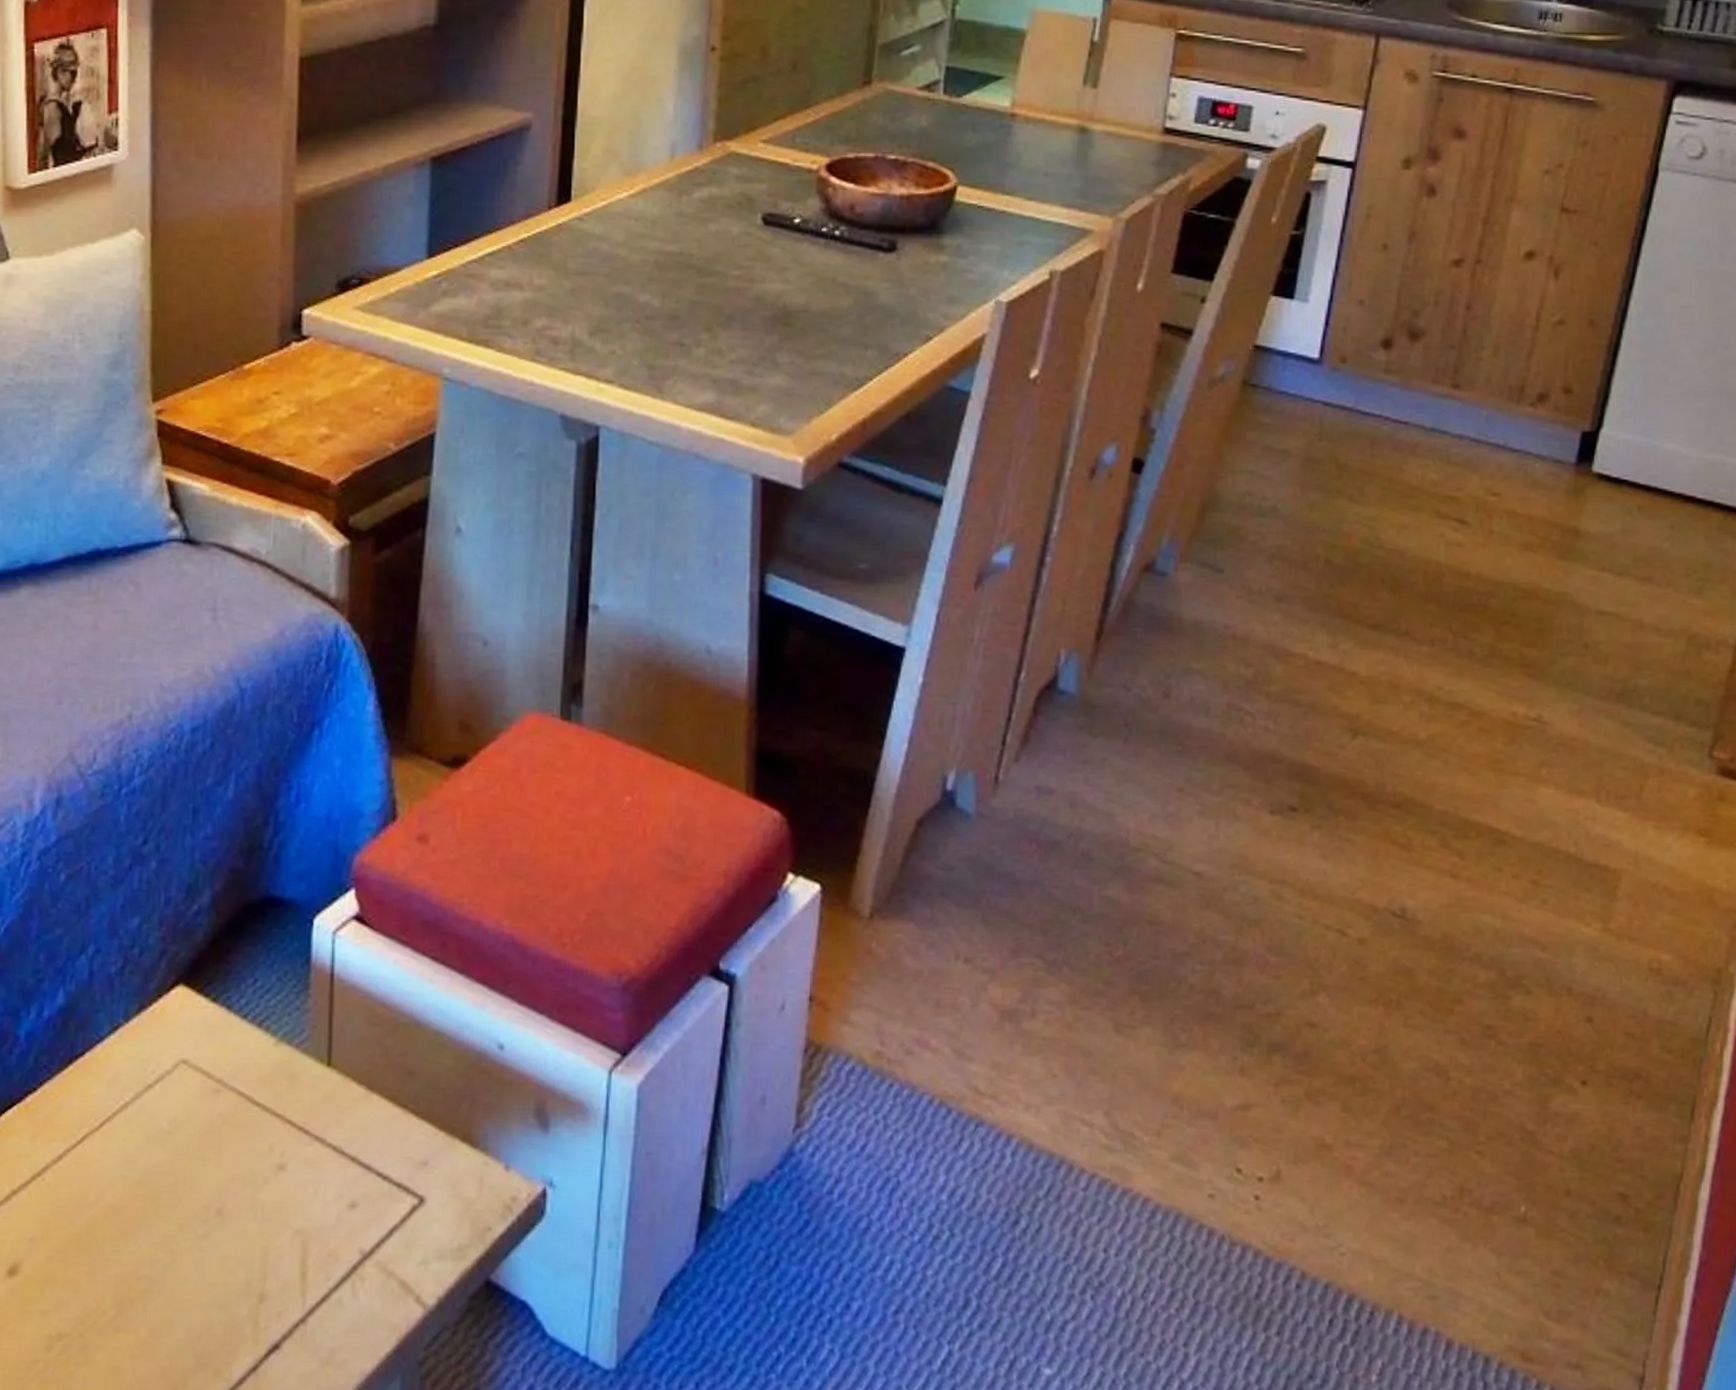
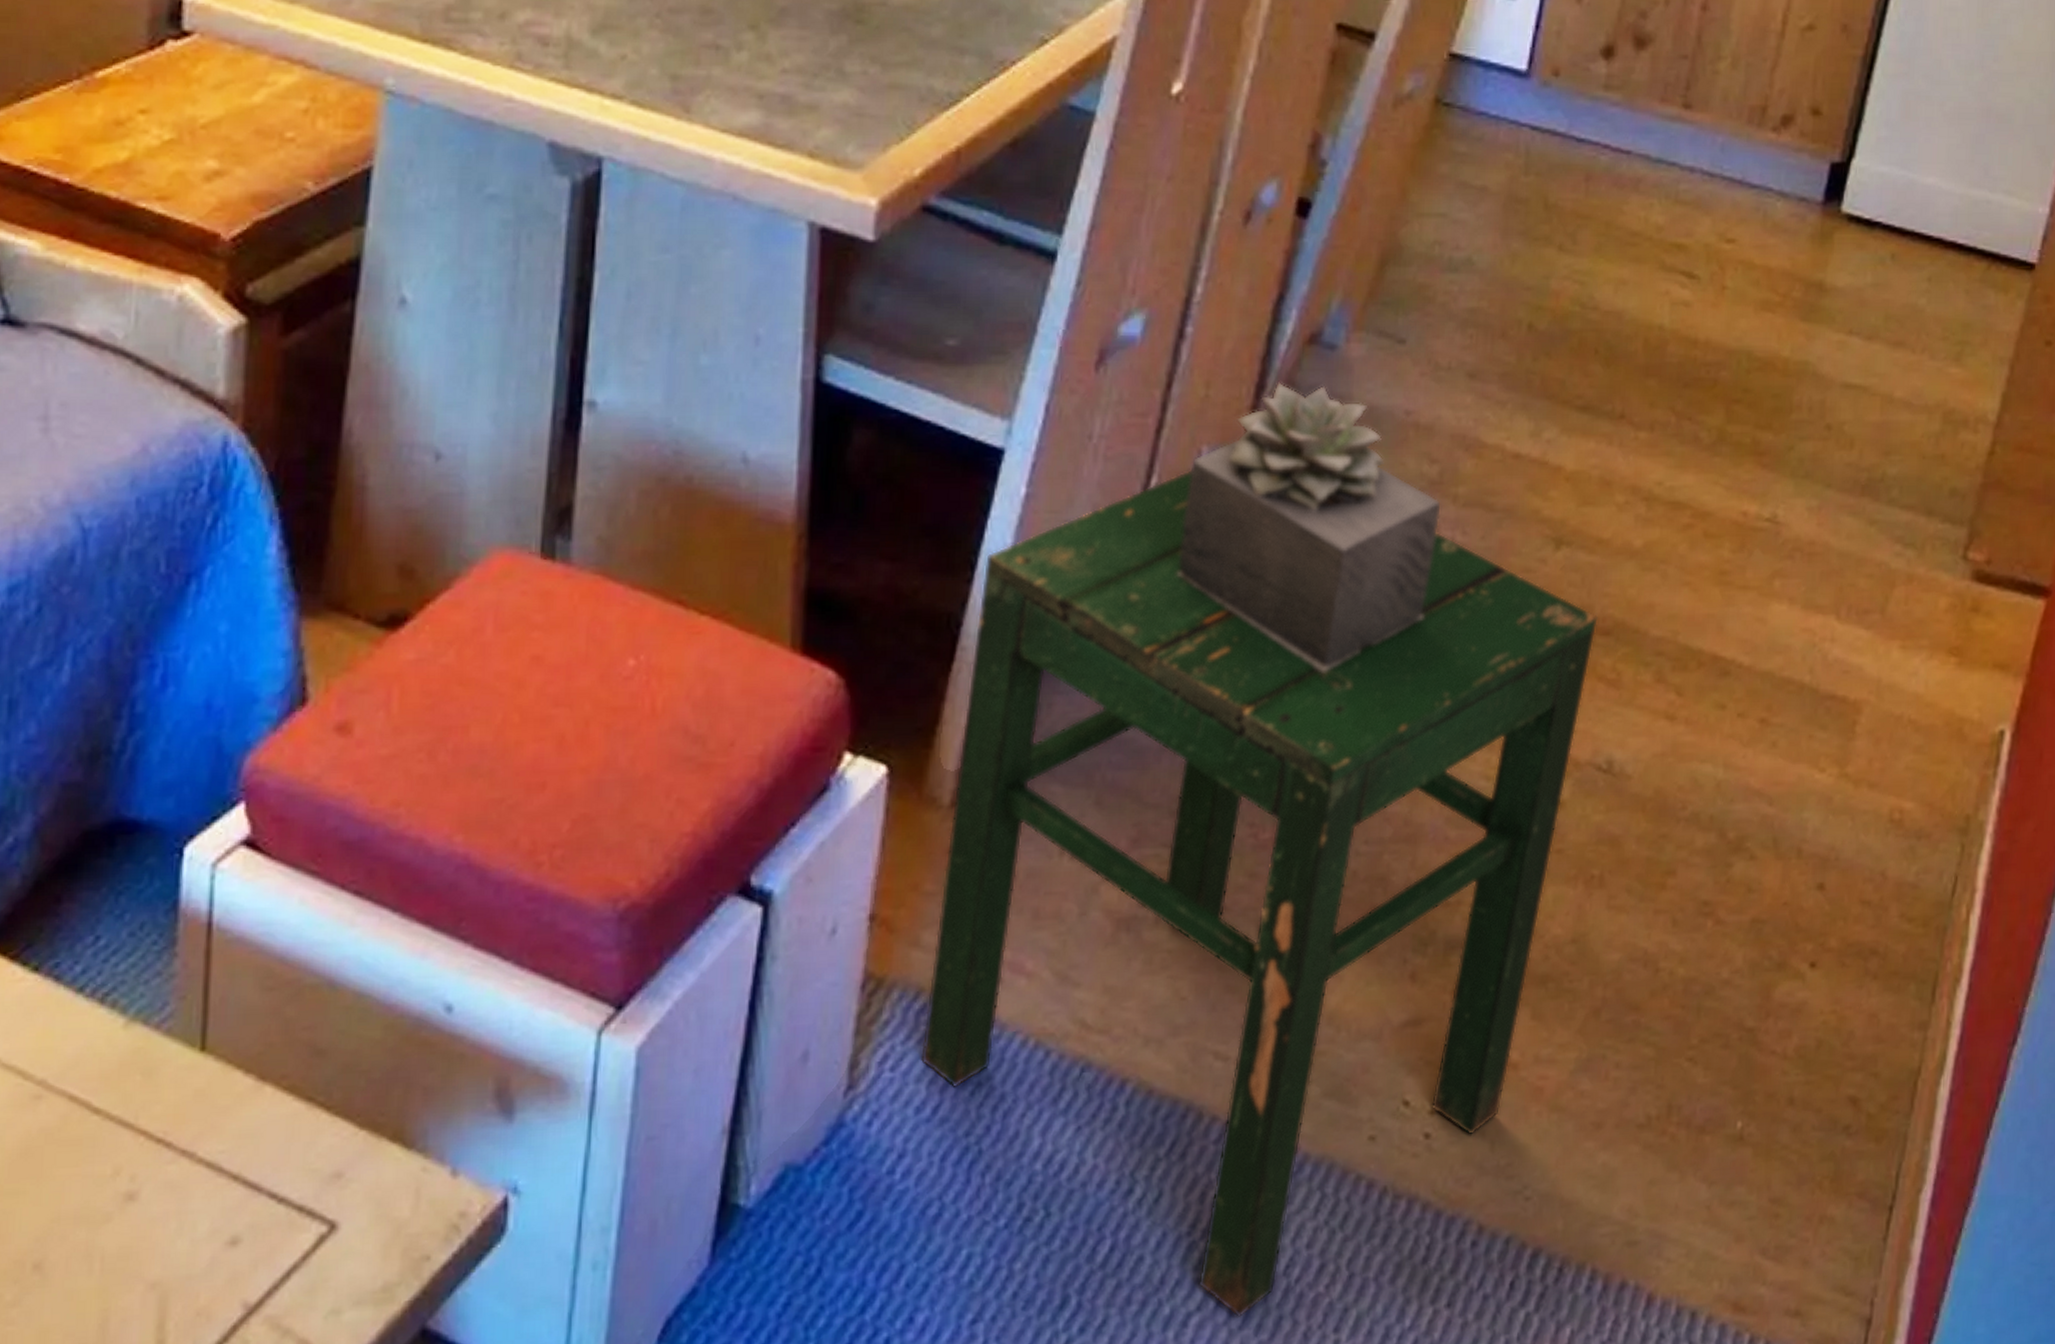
stool: none [850,667,1391,1329] -> present [920,470,1599,1319]
succulent plant: none [1043,601,1257,828] -> present [1177,382,1442,672]

